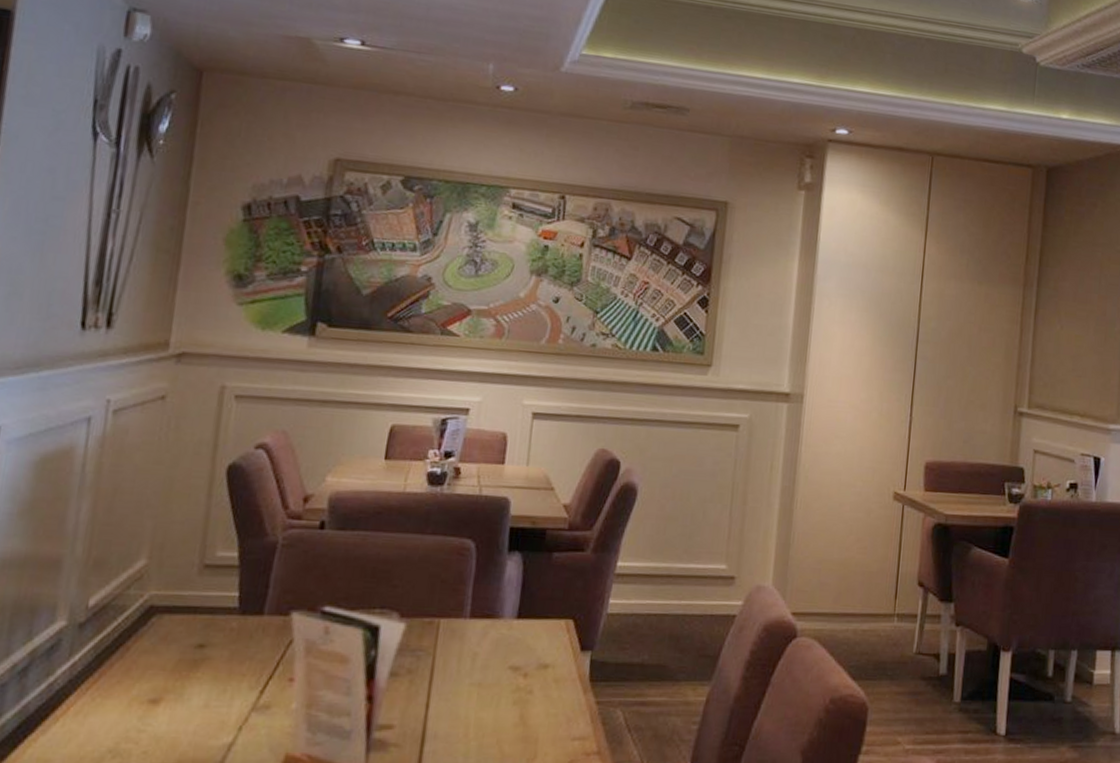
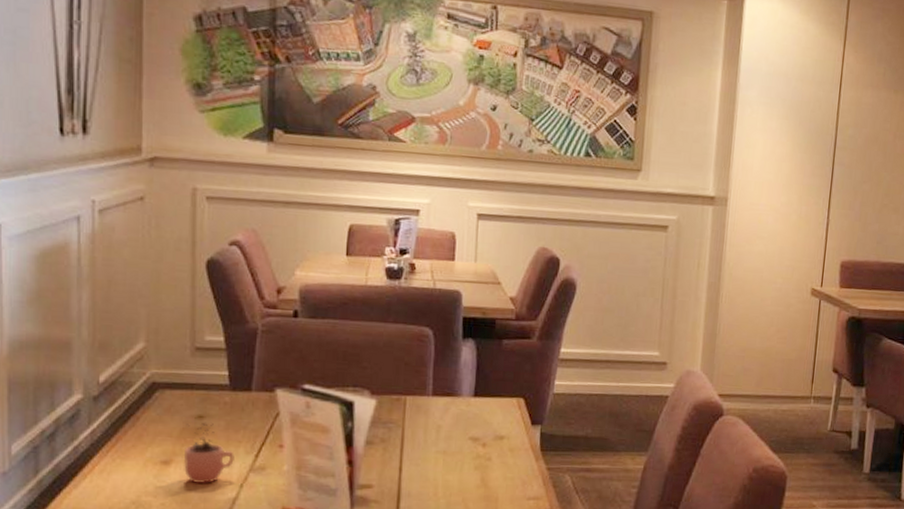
cocoa: none [174,652,236,727] -> present [183,422,234,484]

